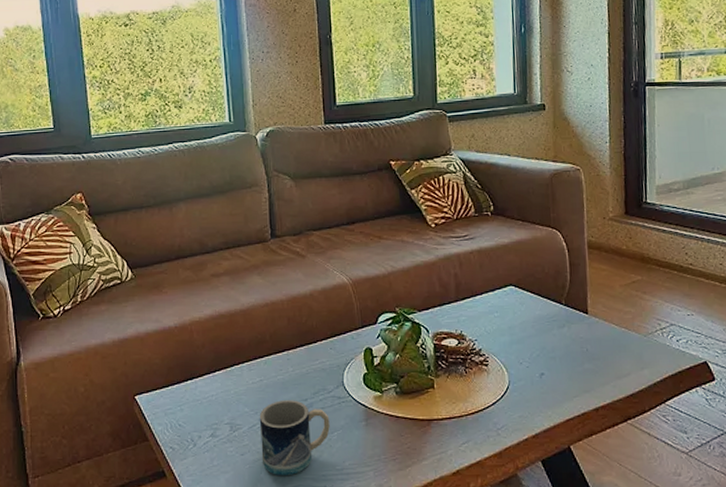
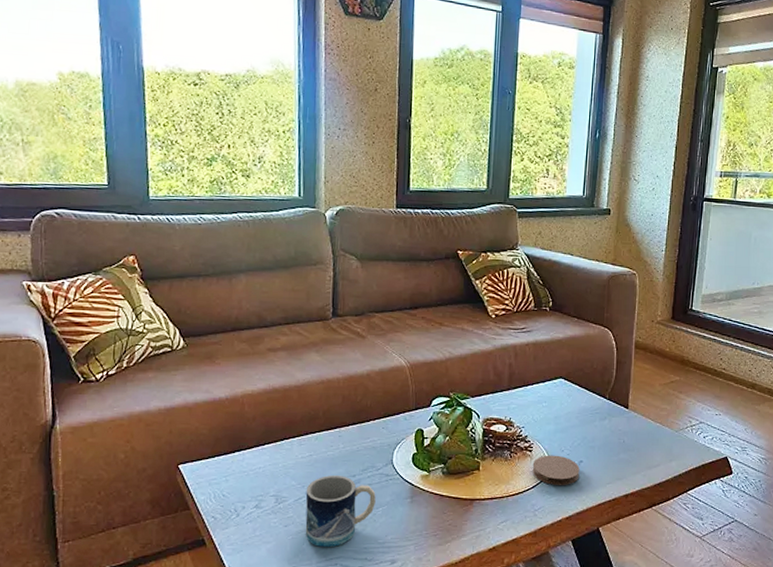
coaster: none [490,368,542,401] -> present [532,455,580,485]

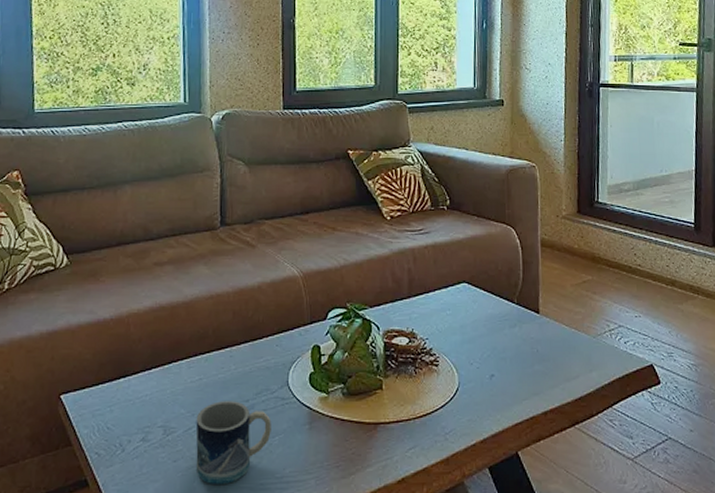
coaster: present [532,455,580,485] -> none [439,369,492,404]

